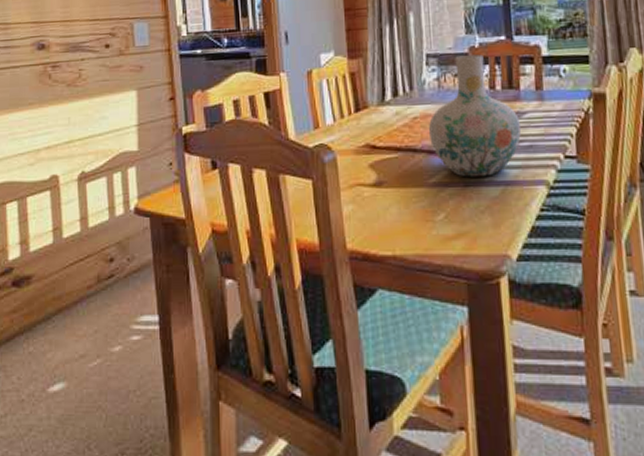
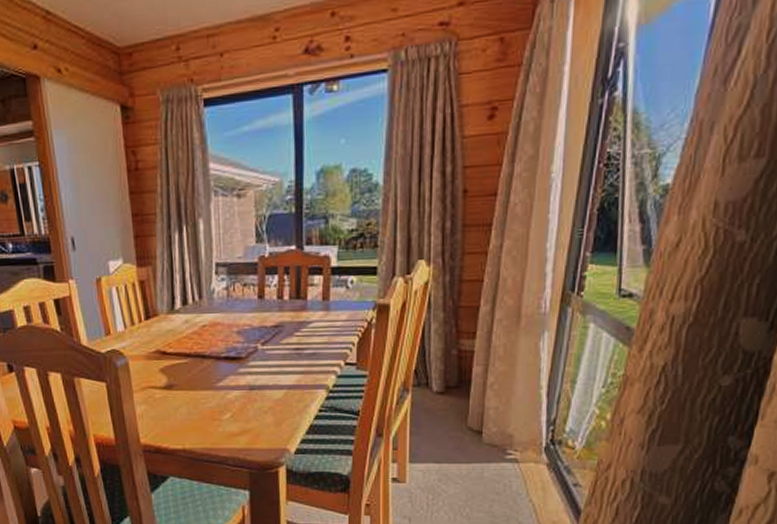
vase: present [428,54,522,177] -> none [216,264,306,382]

